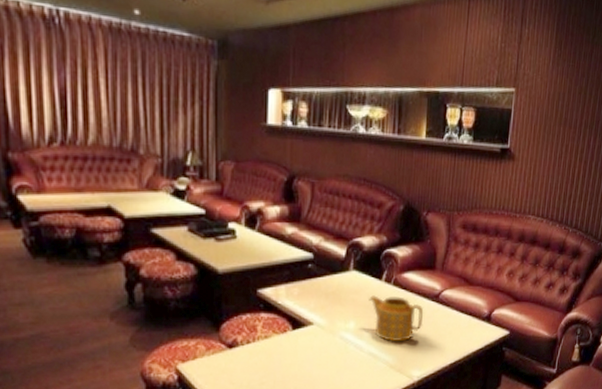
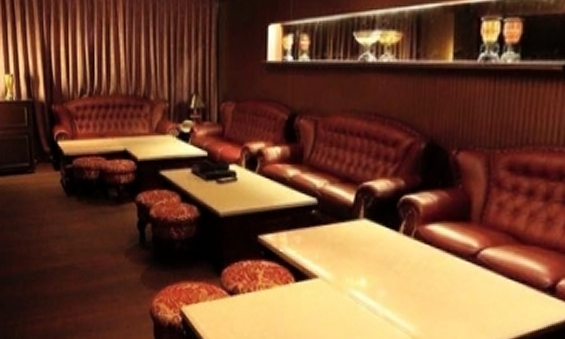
teapot: present [369,295,424,341] -> none [383,249,456,308]

